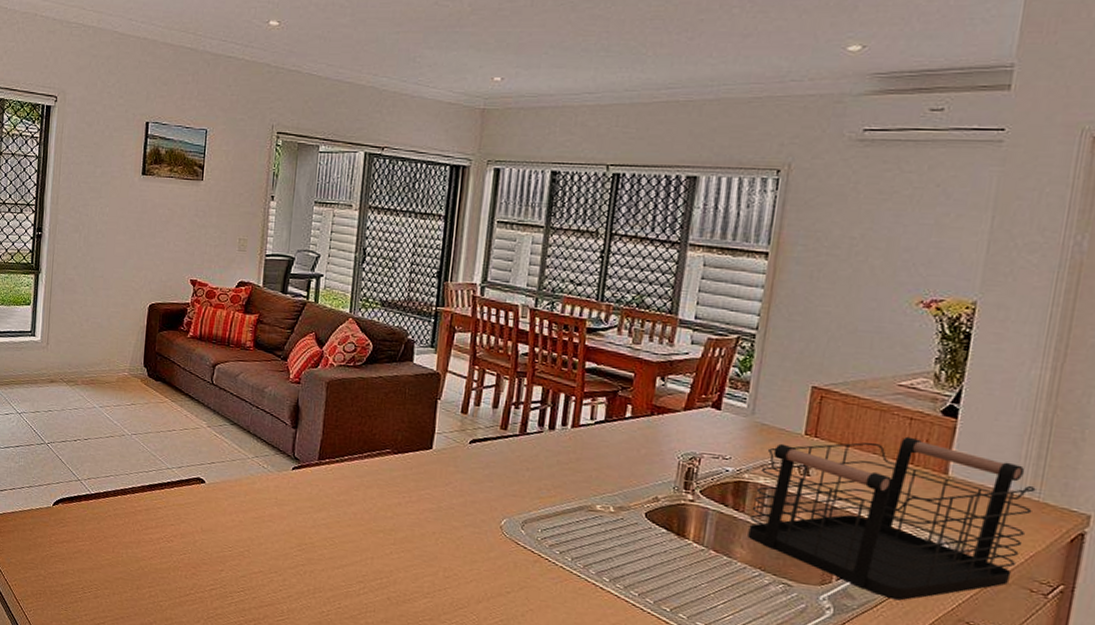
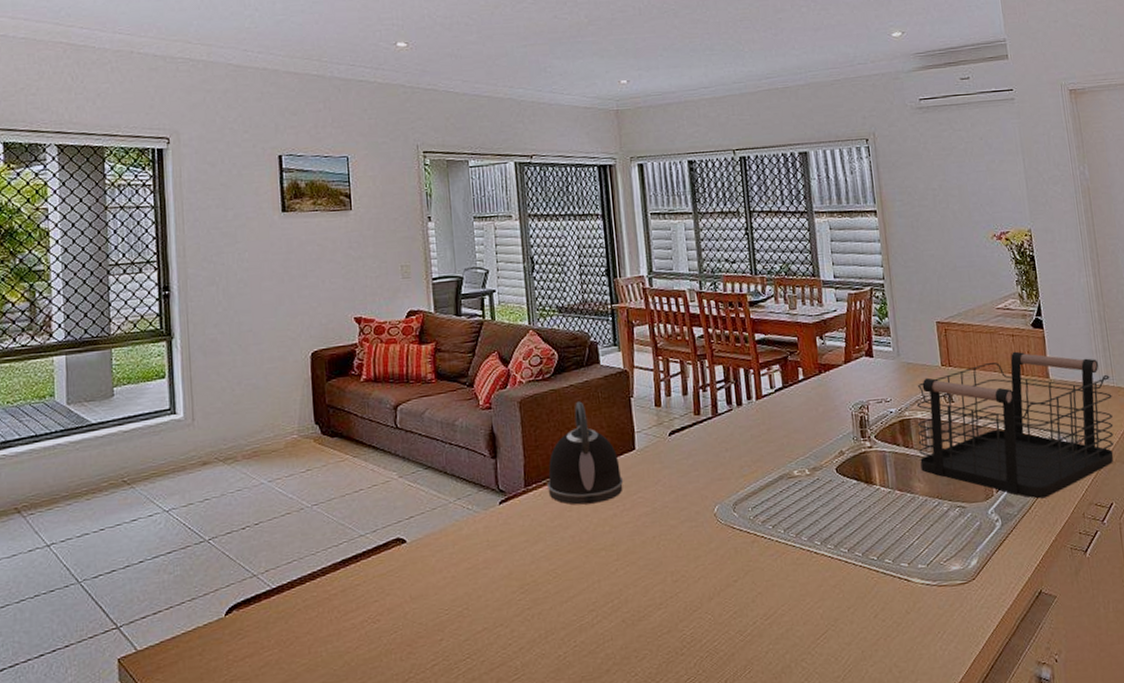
kettle: none [339,393,415,490] -> present [547,401,624,505]

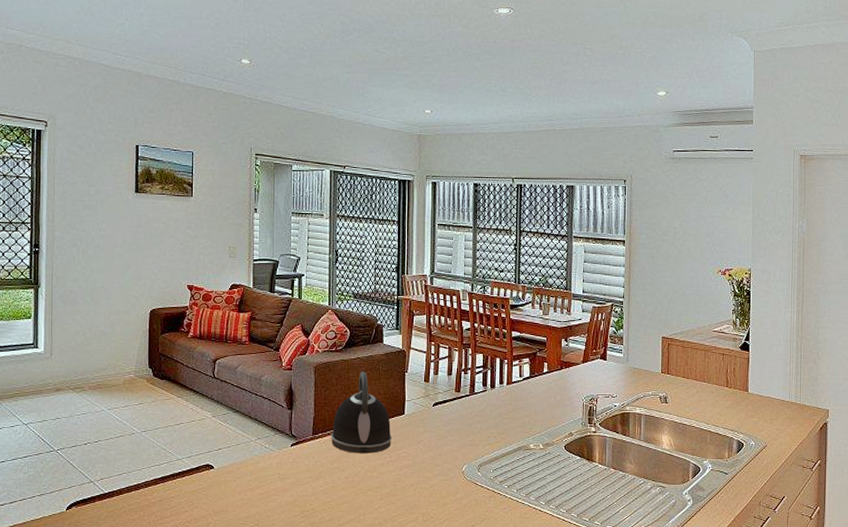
dish rack: present [916,351,1114,499] -> none [633,367,798,487]

